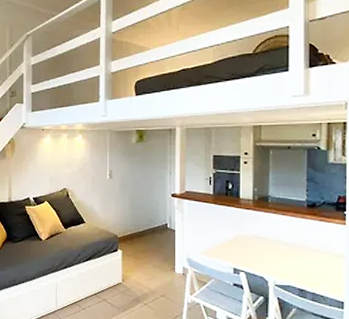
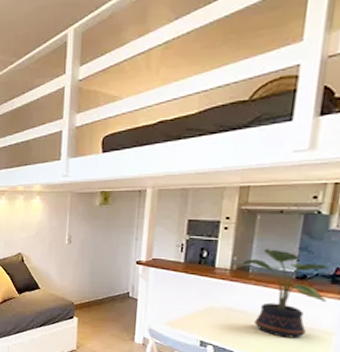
potted plant: none [262,180,334,262] -> present [242,248,328,339]

